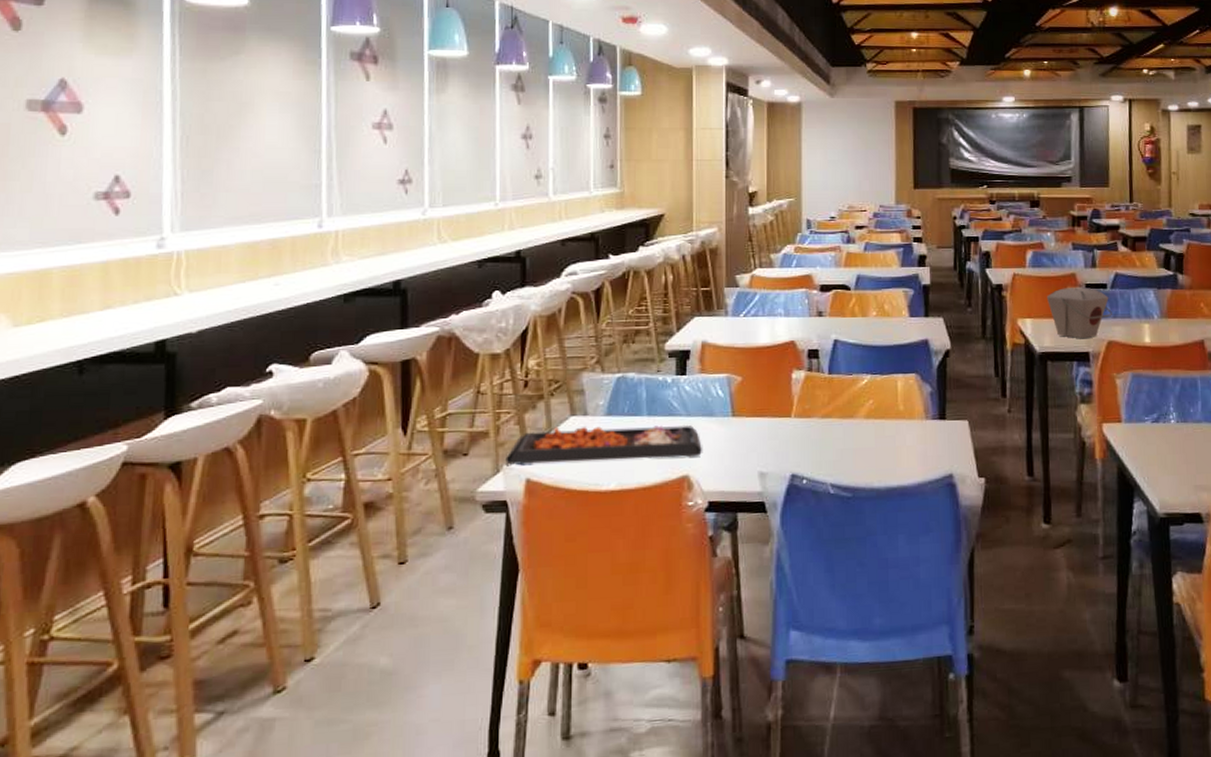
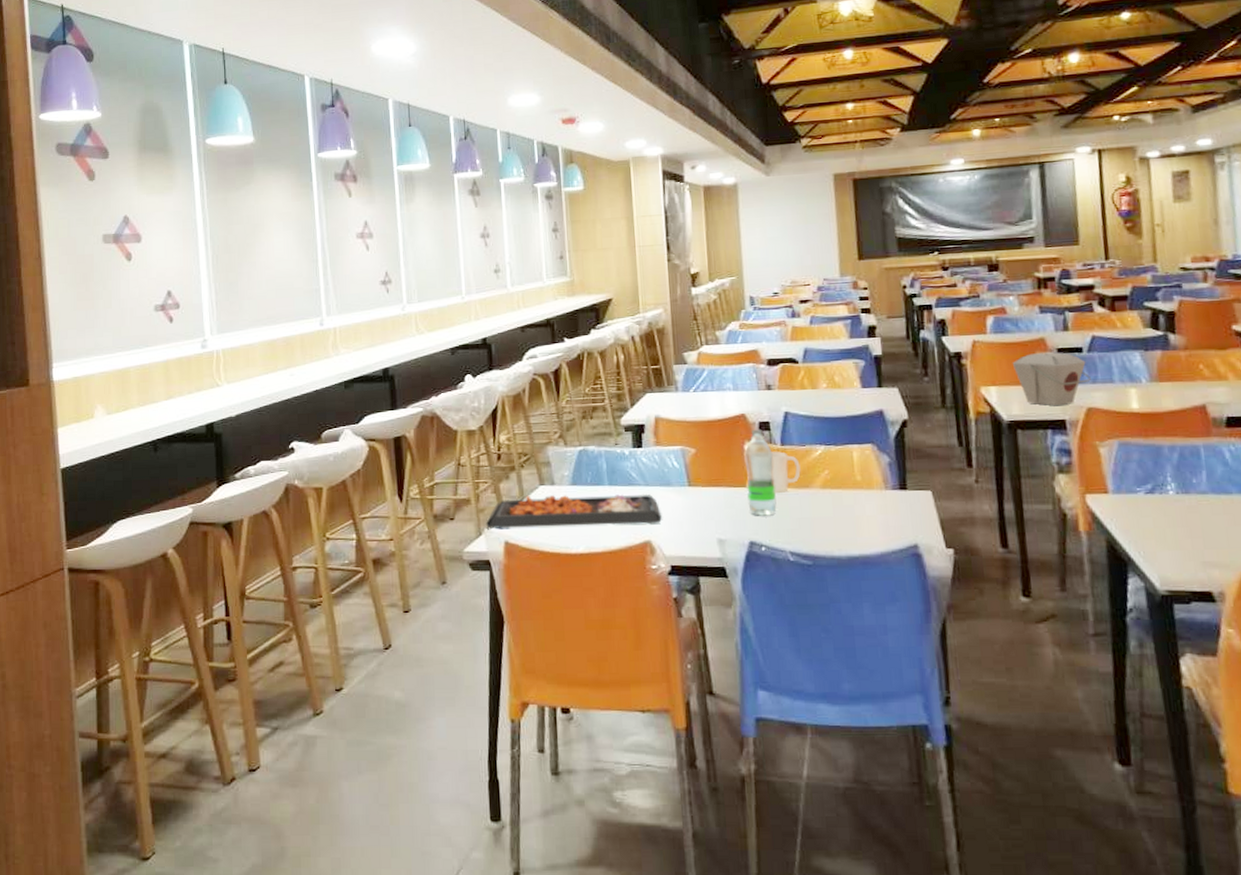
bottle: none [791,356,820,448] -> present [744,429,777,516]
mug: none [817,380,846,425] -> present [771,451,801,494]

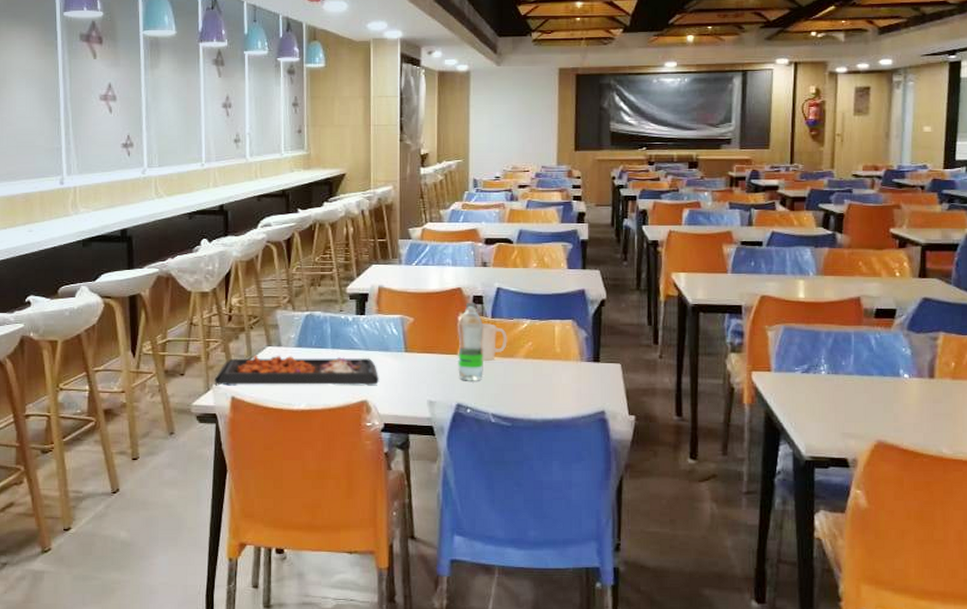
takeout container: present [1012,352,1091,406] -> none [701,245,767,293]

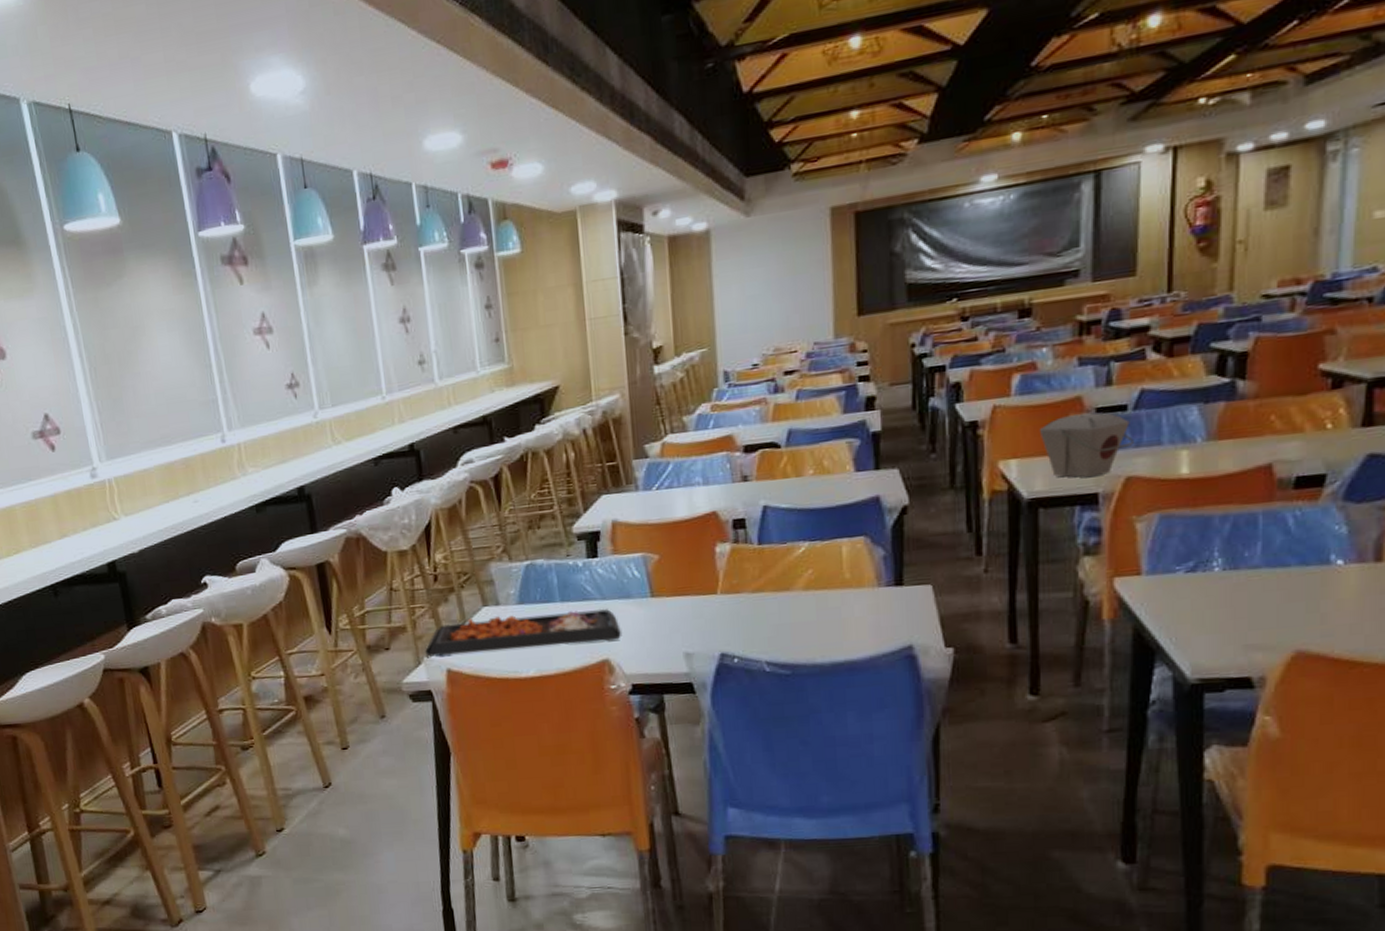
bottle: present [458,302,483,381] -> none [715,527,752,626]
mug: present [481,323,507,362] -> none [746,551,781,600]
takeout container: none [701,245,767,293] -> present [1039,412,1134,478]

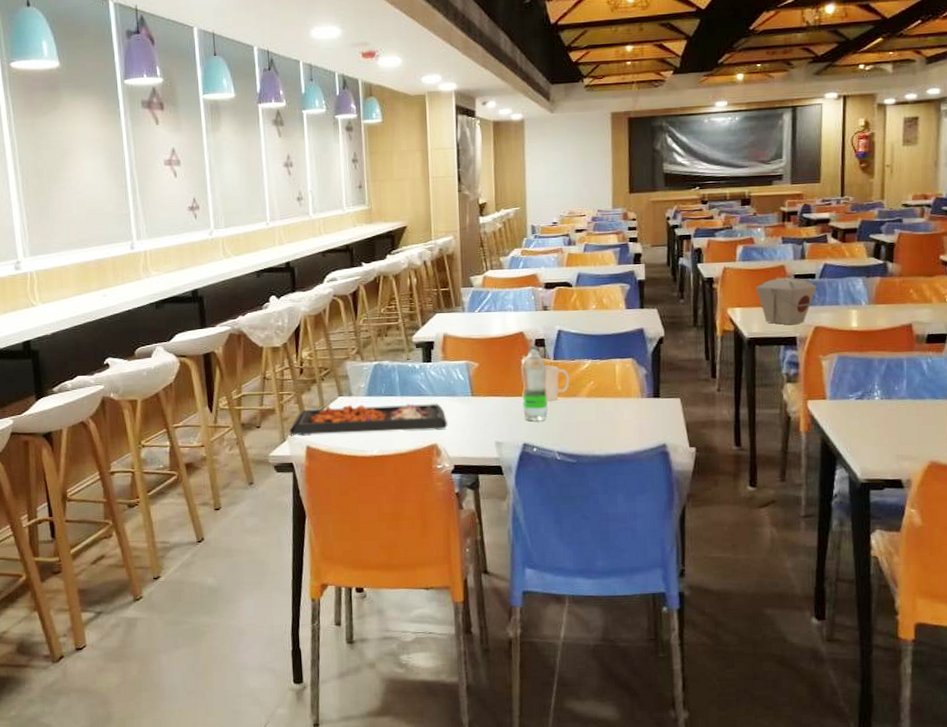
bottle: none [715,527,752,626] -> present [521,345,548,422]
mug: none [746,551,781,600] -> present [544,365,570,402]

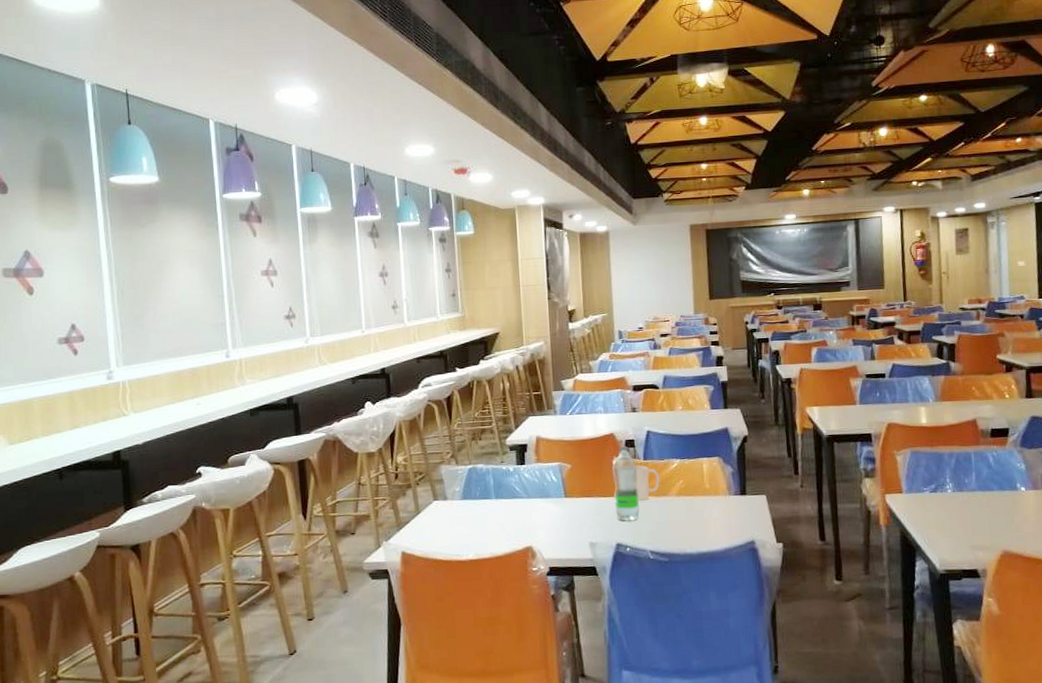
food tray: present [289,404,447,435] -> none [384,506,542,541]
takeout container: present [755,278,820,325] -> none [831,378,891,423]

